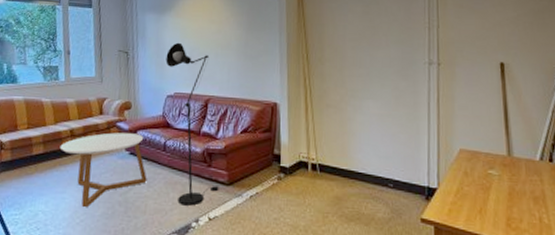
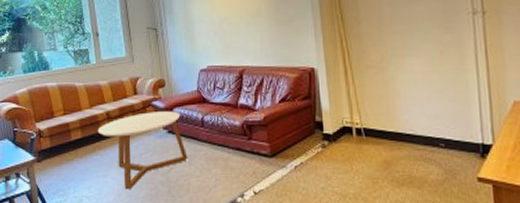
floor lamp: present [165,42,219,206] -> none [195,14,262,181]

